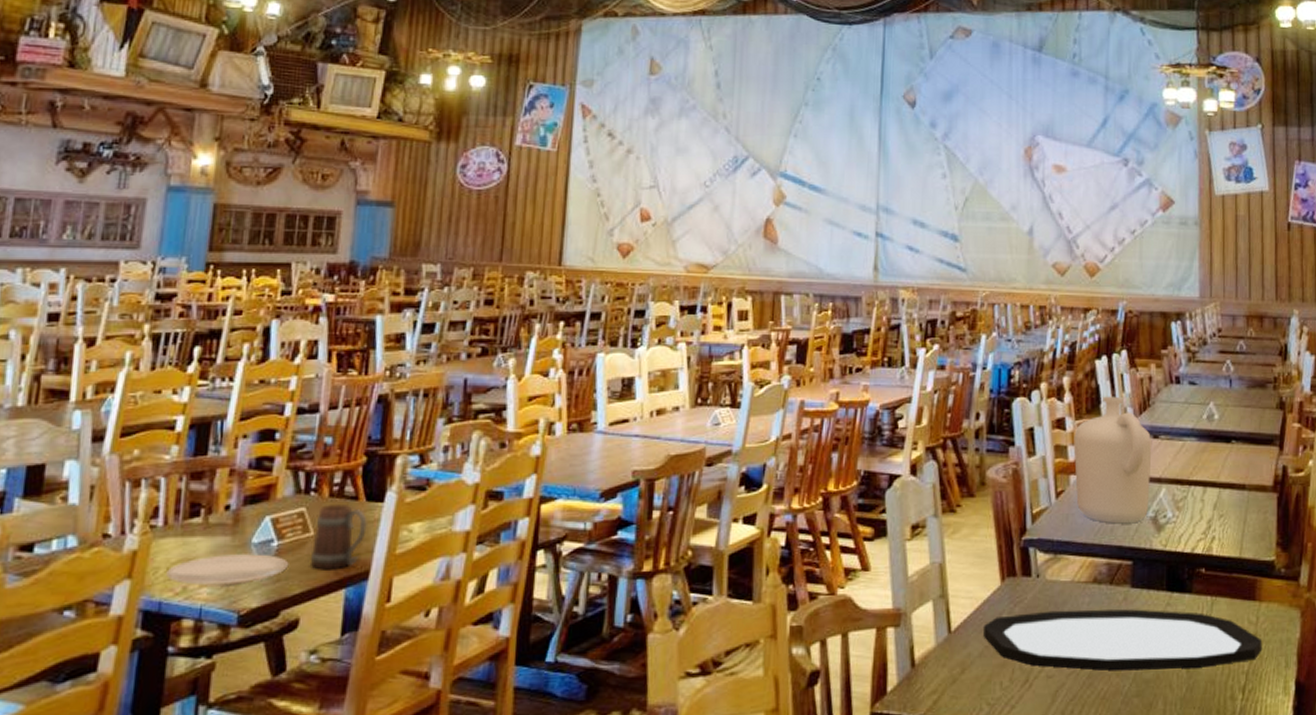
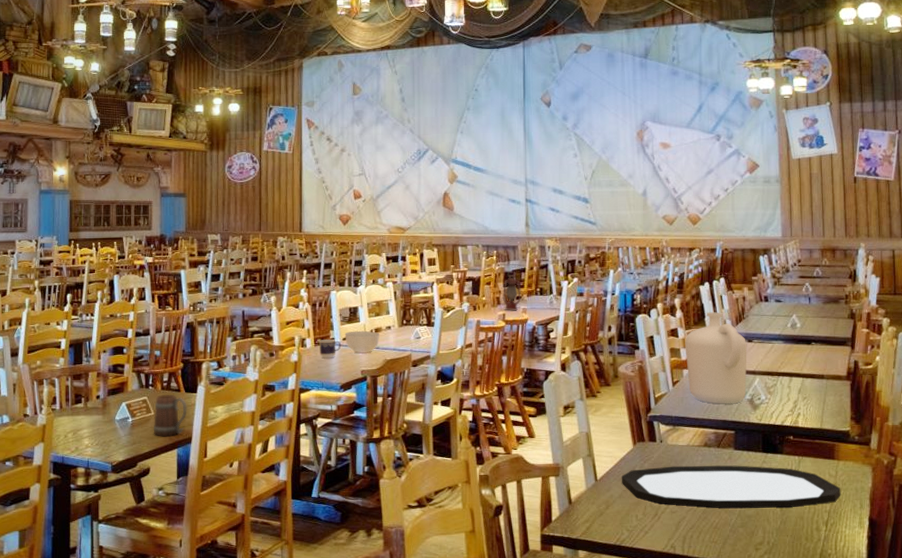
plate: present [166,554,289,587] -> none [65,426,140,447]
cup: none [573,424,605,454] -> present [318,339,341,360]
bowl: none [612,413,662,446] -> present [344,331,379,354]
lantern: none [837,332,863,389] -> present [503,271,522,311]

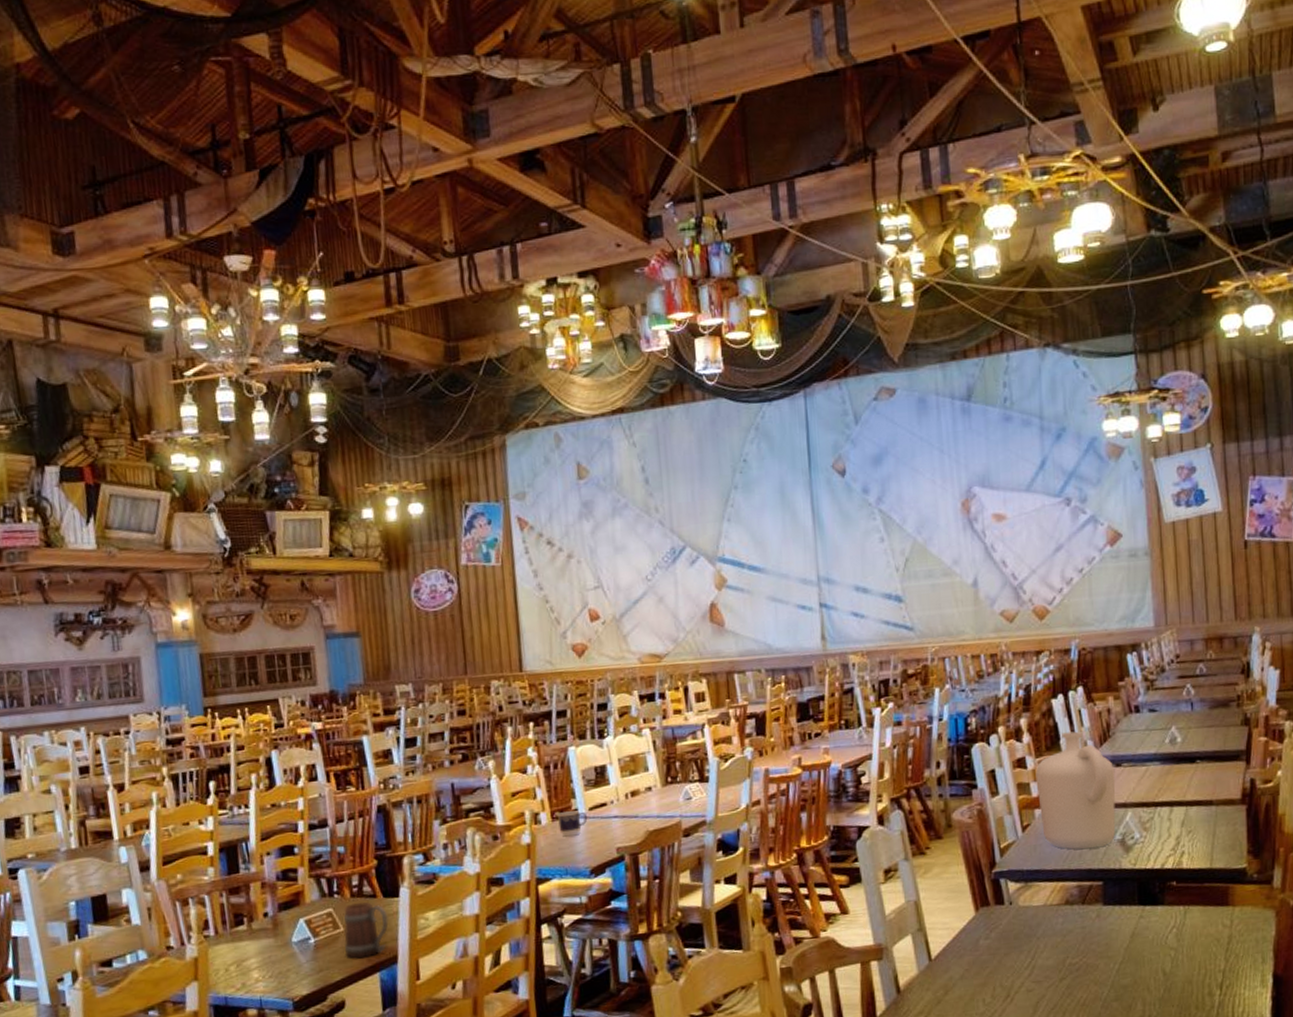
bowl: present [344,331,379,354] -> none [591,795,638,827]
lantern: present [503,271,522,311] -> none [796,700,822,753]
tray: present [621,465,841,508] -> none [961,921,1238,983]

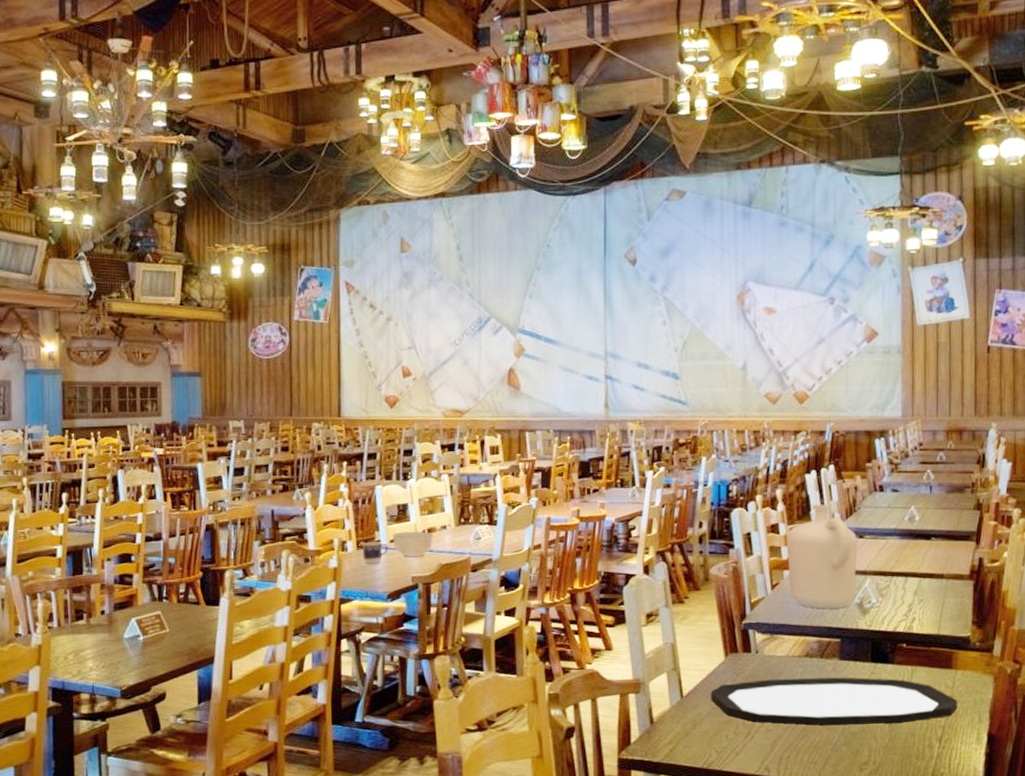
beer mug: present [343,902,389,958] -> none [169,607,209,656]
bowl: none [591,795,638,827] -> present [392,532,433,558]
tray: none [961,921,1238,983] -> present [710,677,958,725]

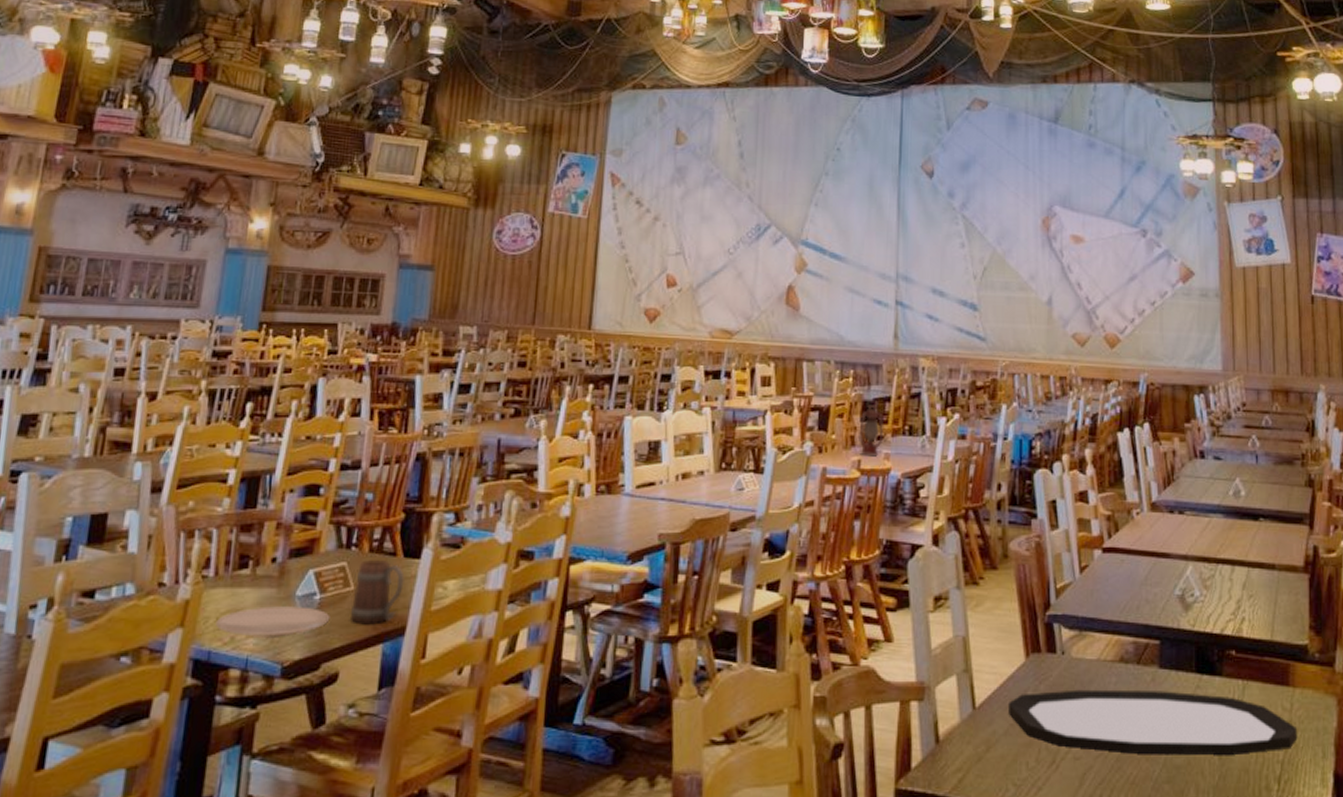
plate: none [65,646,153,670] -> present [215,606,330,638]
beer mug: none [169,607,209,656] -> present [351,559,405,623]
cup: present [361,542,387,565] -> none [601,486,632,516]
bowl: present [392,532,433,558] -> none [639,476,688,509]
lantern: none [577,460,599,506] -> present [859,400,884,457]
water jug: present [787,504,858,609] -> none [1097,469,1177,602]

